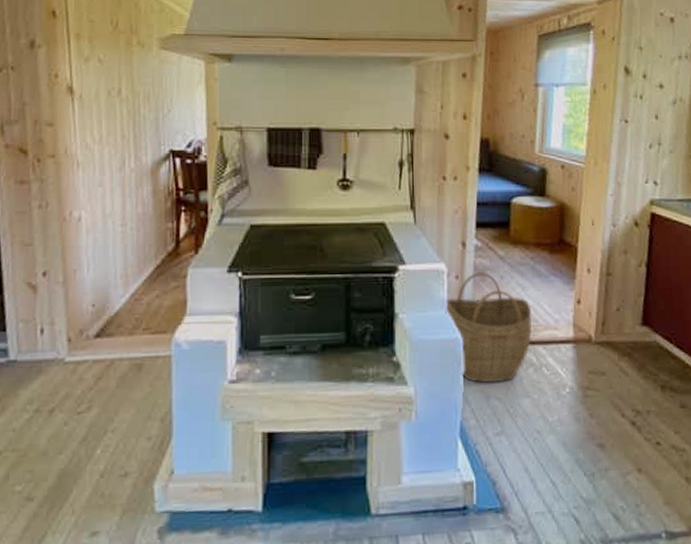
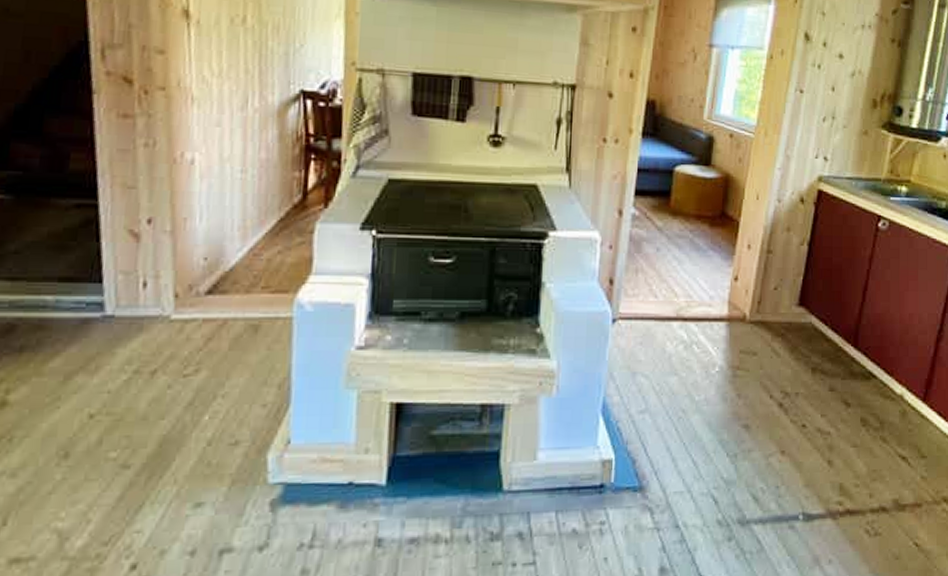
woven basket: present [445,271,532,384] -> none [595,242,687,360]

